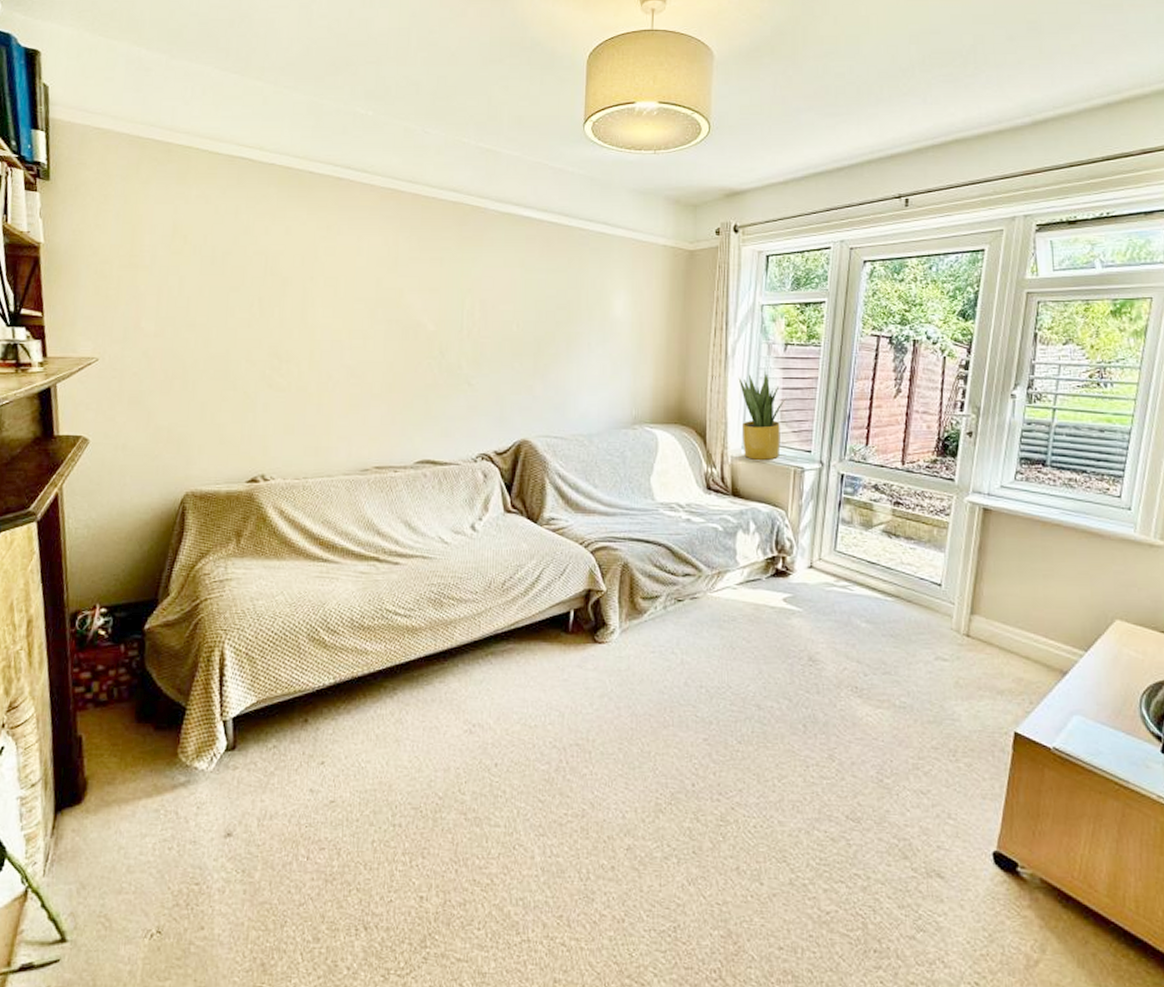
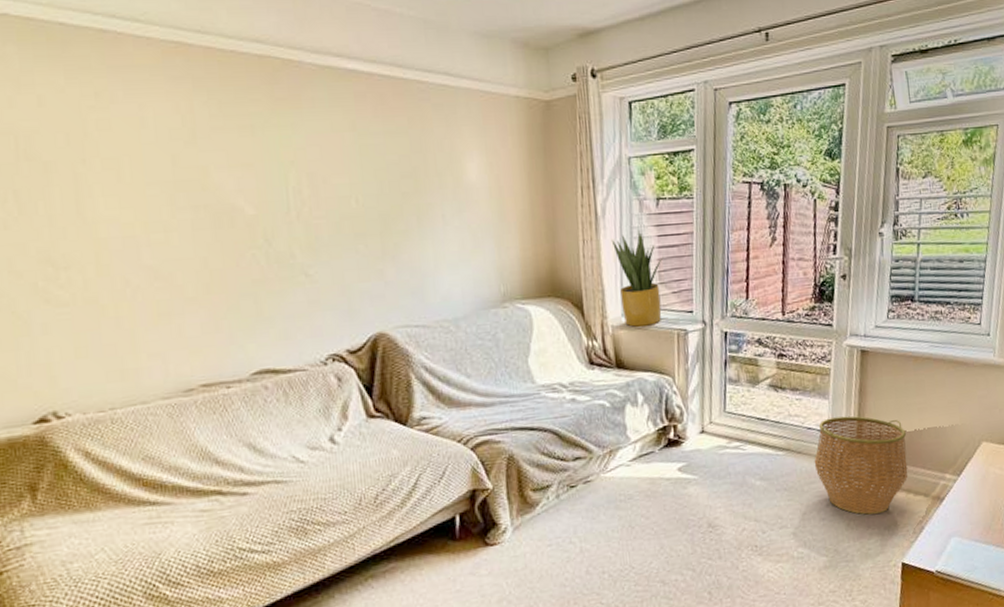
basket: none [924,571,1029,677] -> present [814,416,908,515]

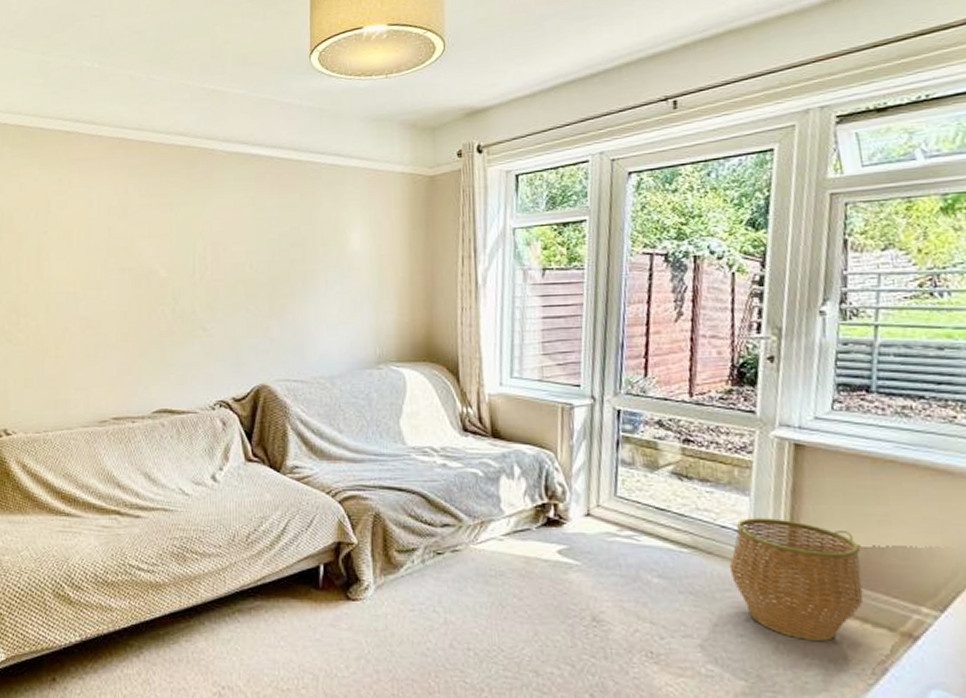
planter: present [611,231,664,327] -> none [491,300,548,397]

